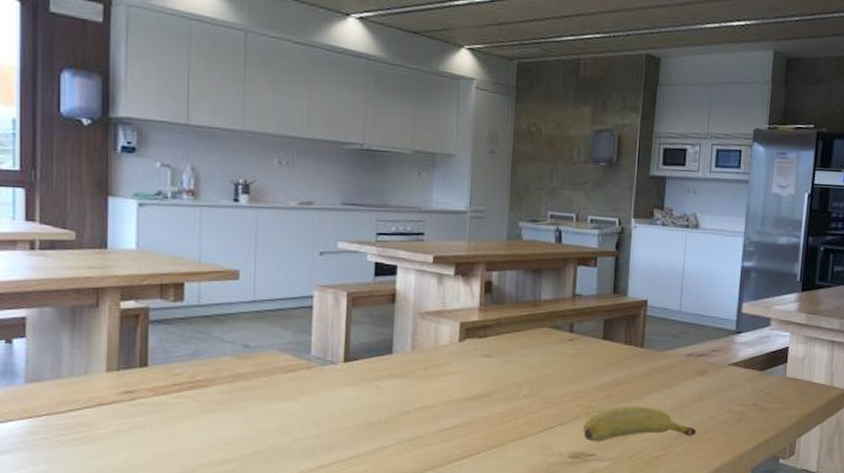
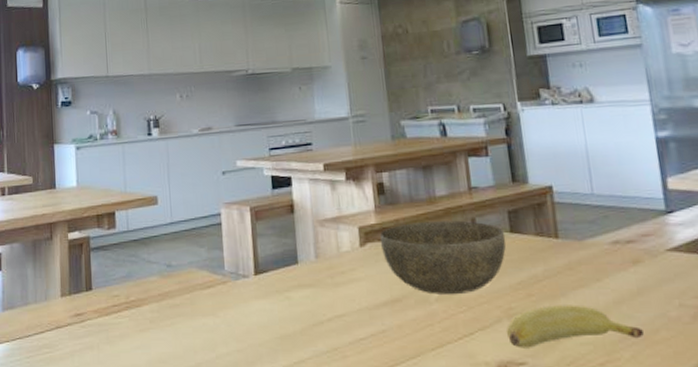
bowl: none [479,323,598,393] -> present [380,220,506,295]

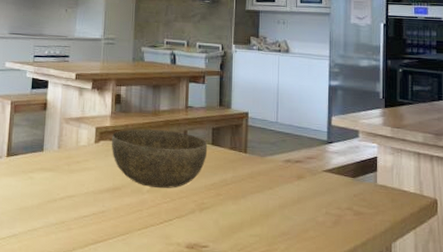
banana: present [507,305,644,348] -> none [197,204,297,236]

